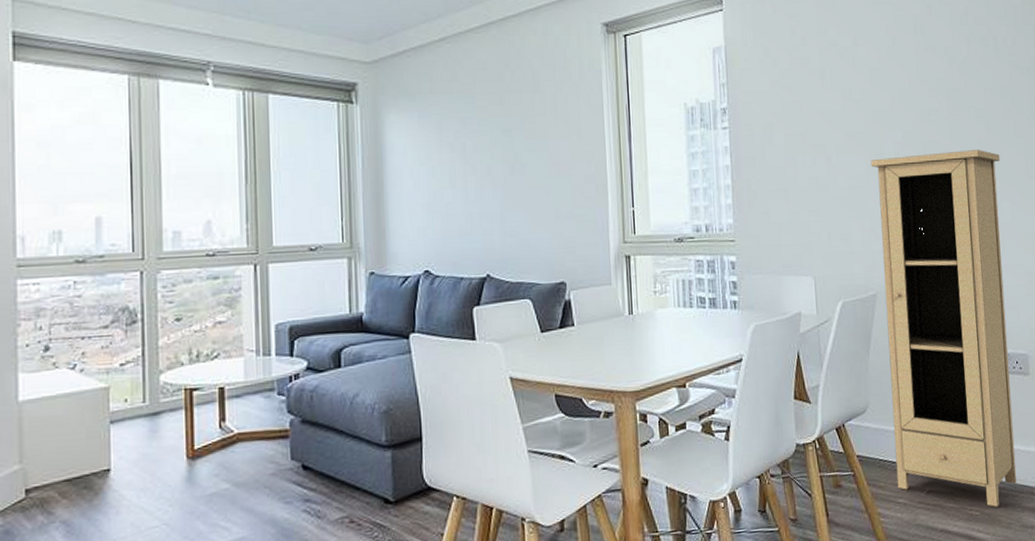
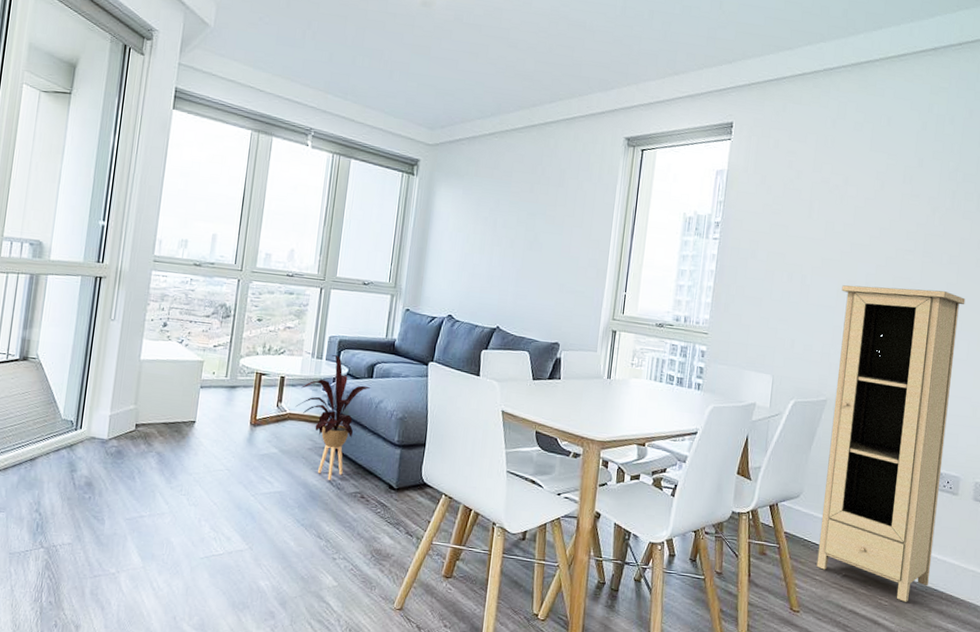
house plant: none [244,346,341,509] -> present [295,354,371,480]

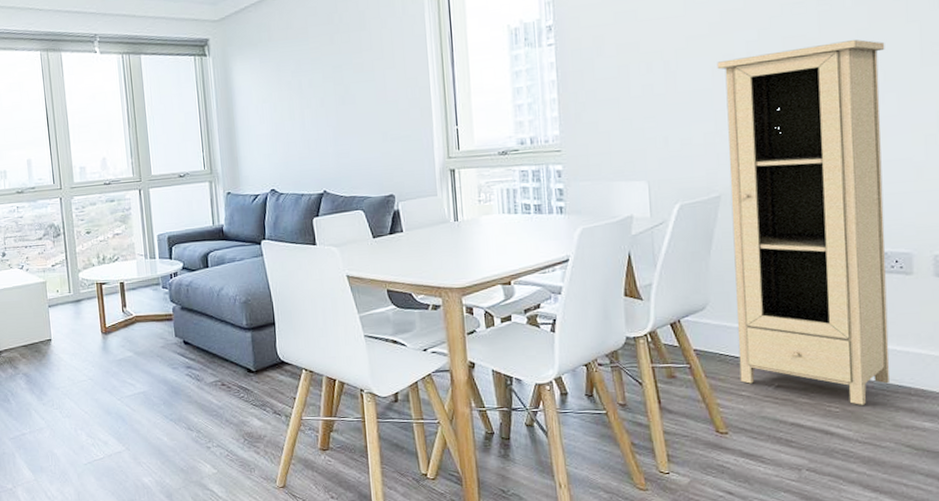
house plant: present [295,354,371,480] -> none [140,251,209,373]

